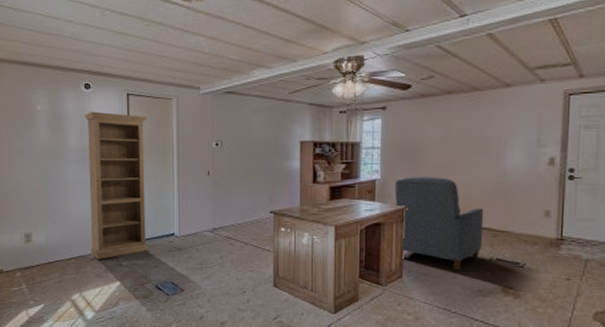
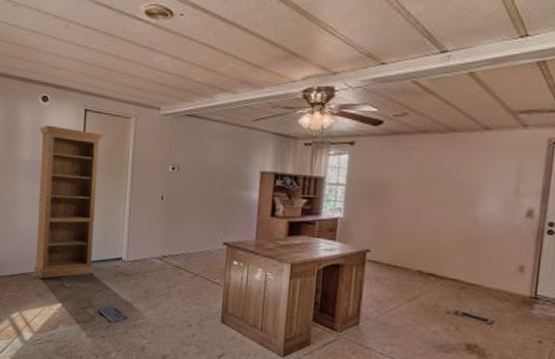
chair: present [394,177,484,270] -> none [357,217,453,322]

